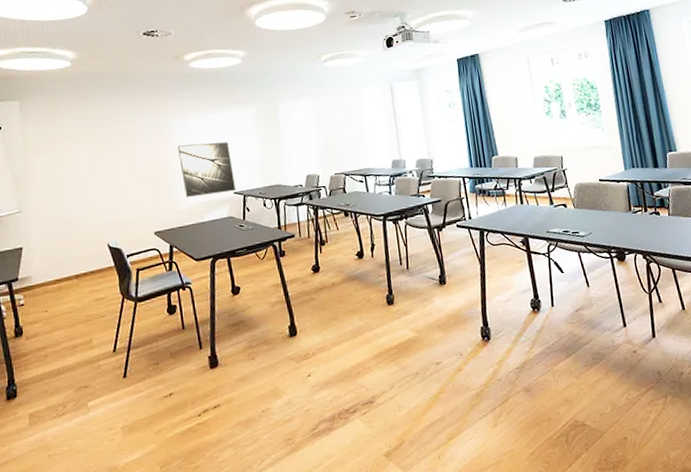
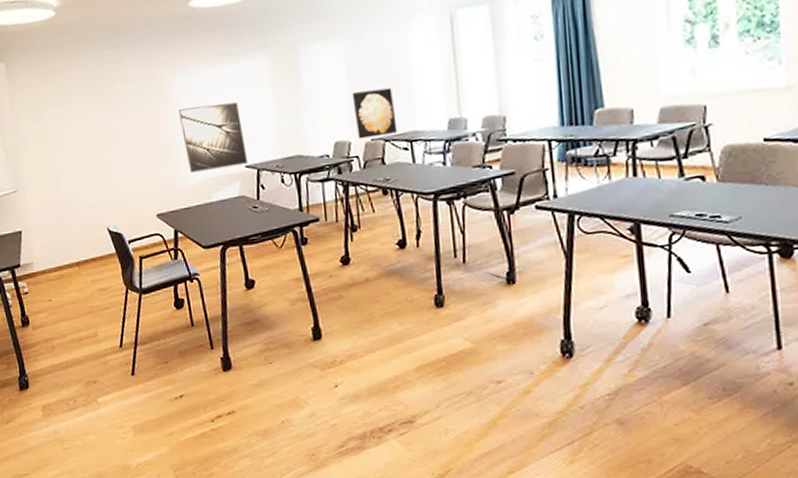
wall art: none [319,135,355,173] -> present [352,87,398,139]

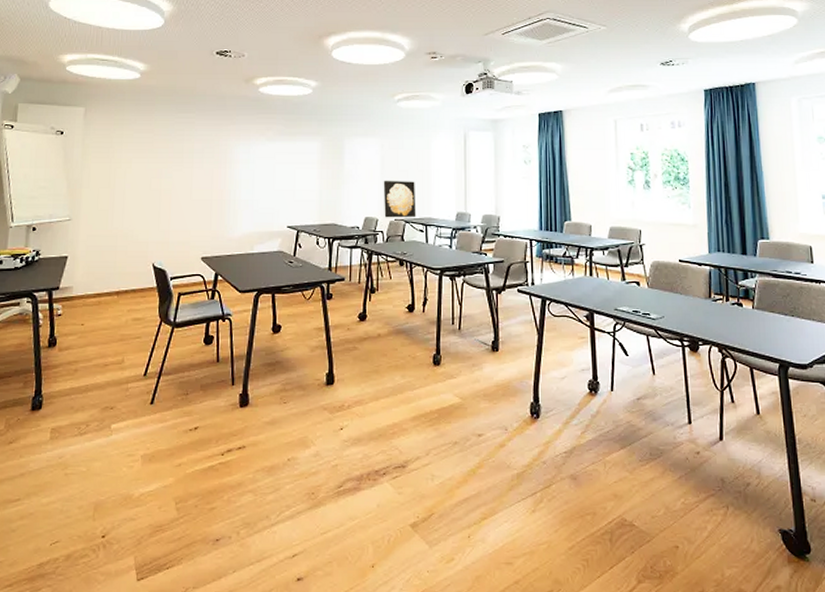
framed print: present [179,102,247,173] -> none [236,172,290,225]

